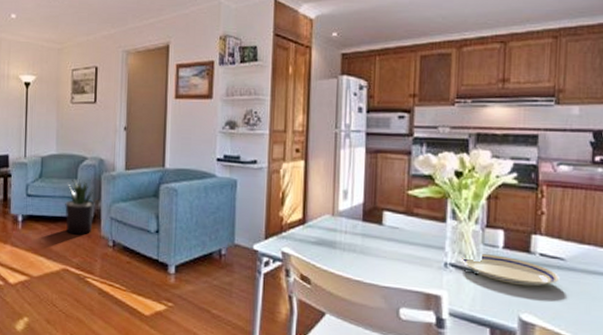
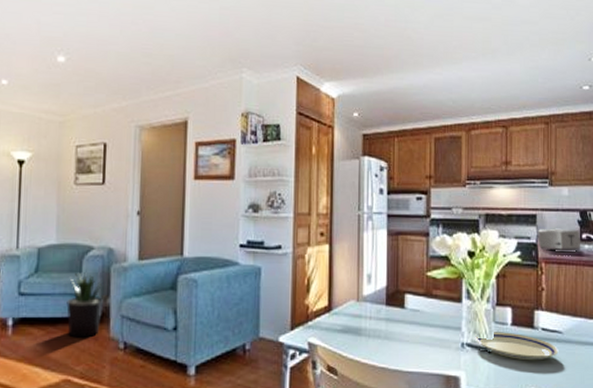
toaster: none [539,149,593,176] -> present [538,228,581,253]

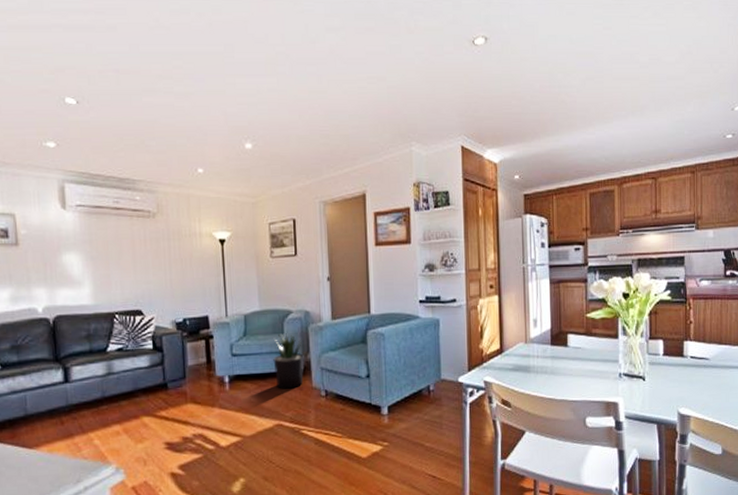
plate: present [474,332,559,361] -> none [630,361,706,385]
toaster: present [538,228,581,253] -> none [686,267,726,289]

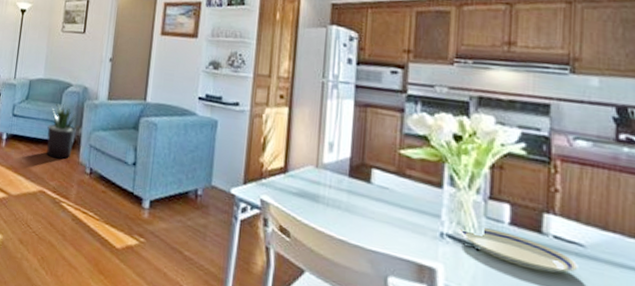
plate: none [630,361,706,385] -> present [457,226,579,274]

